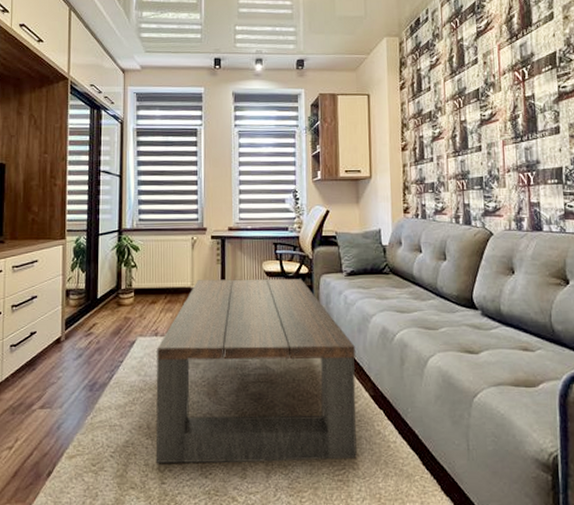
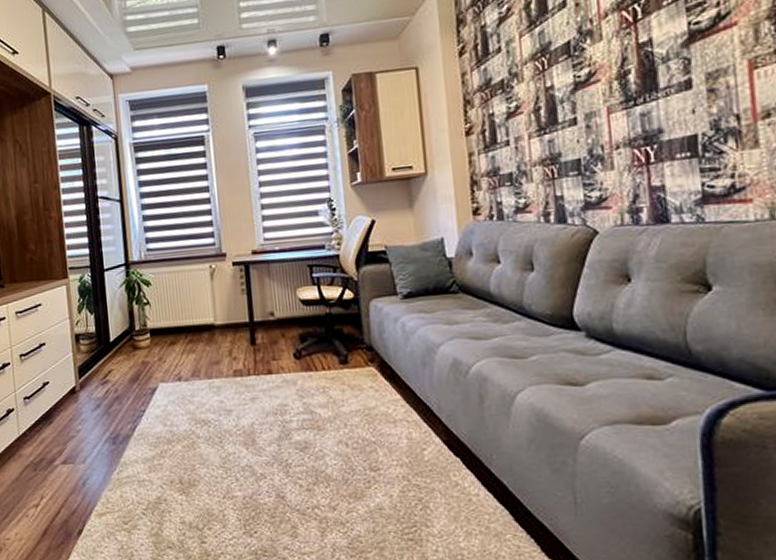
coffee table: present [155,278,357,463] -> none [182,306,430,521]

